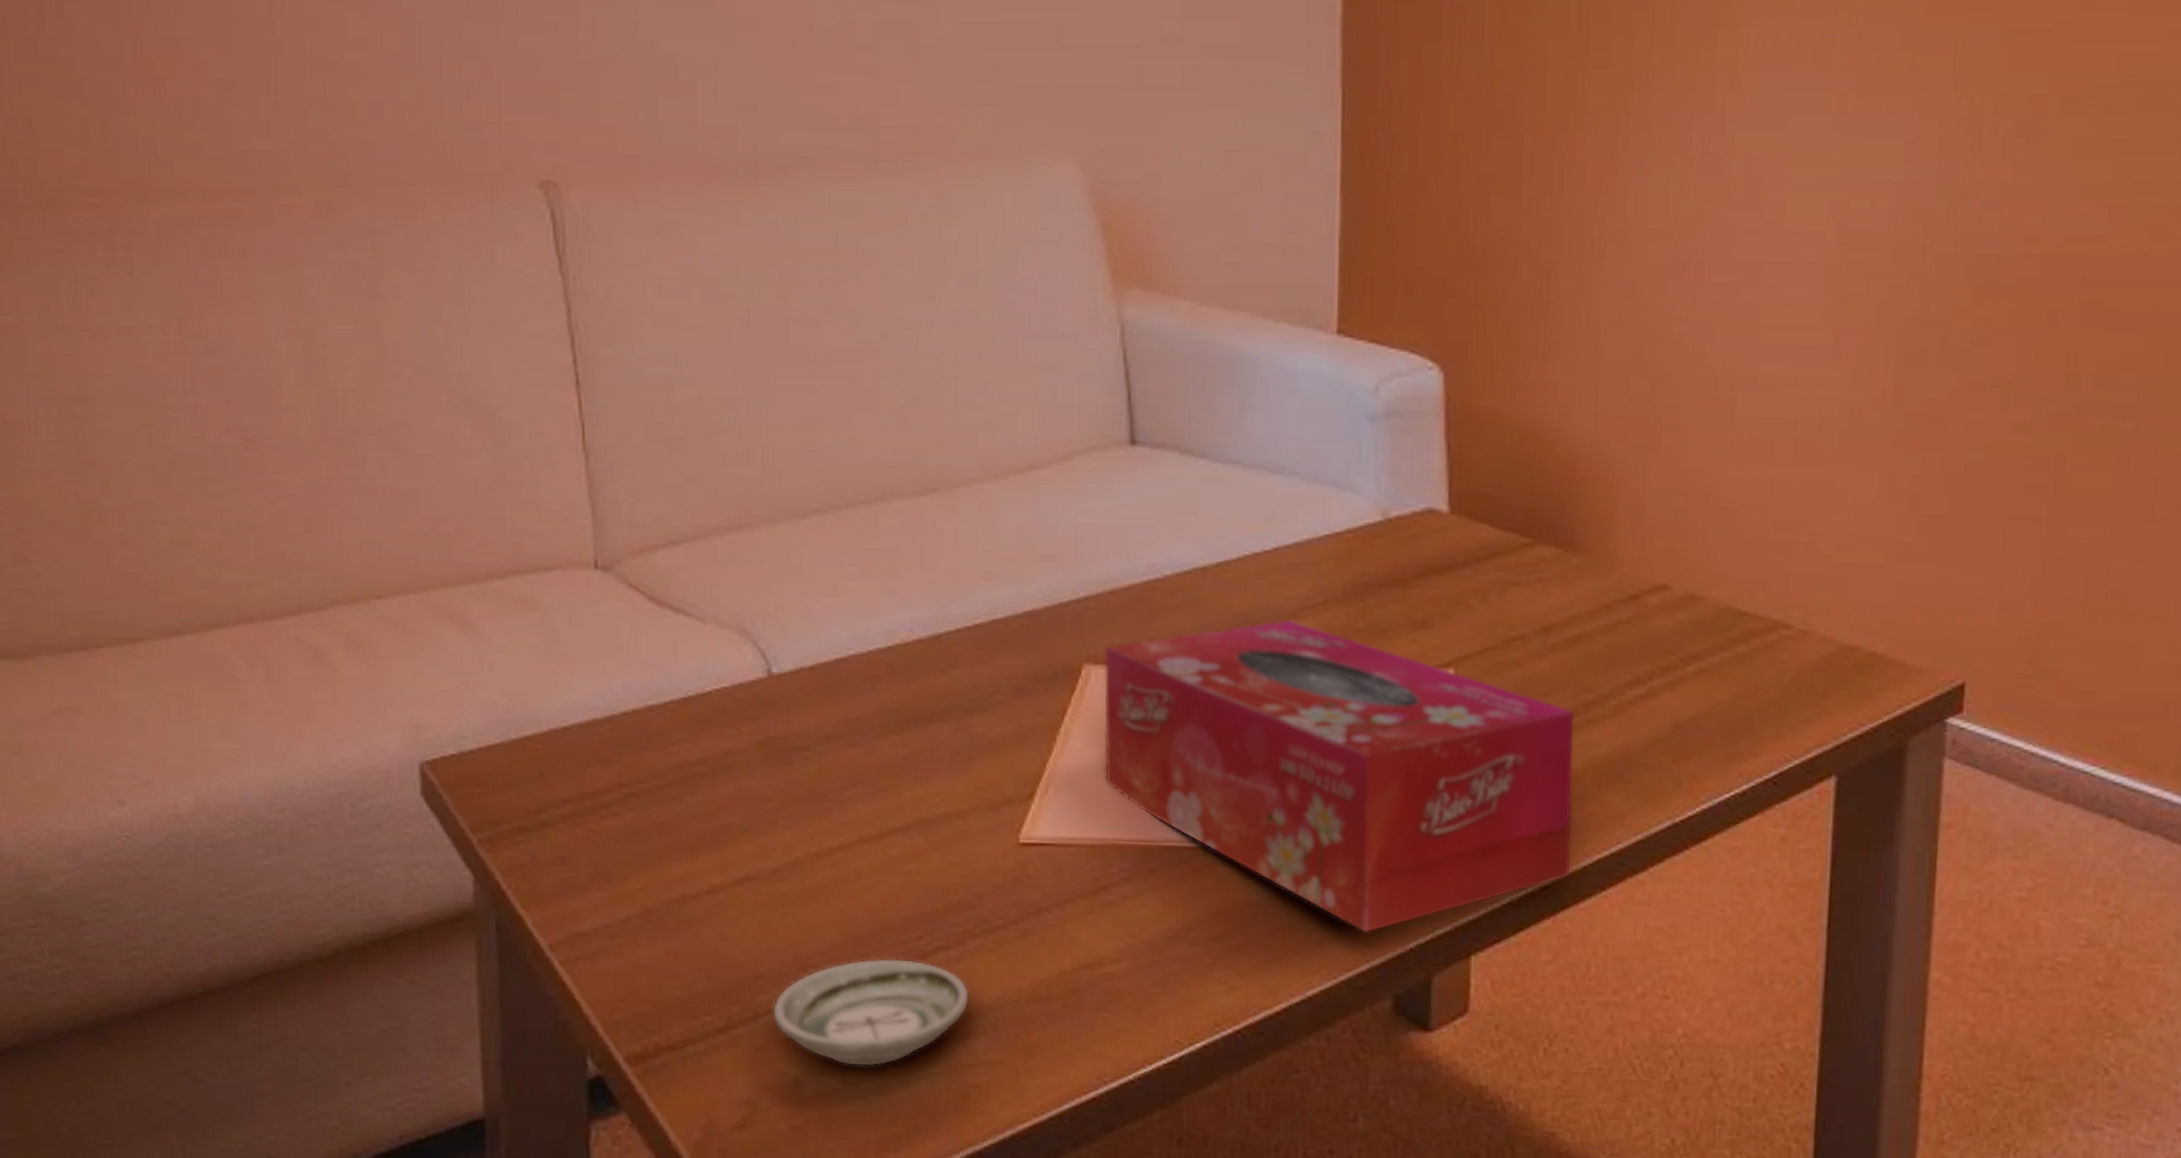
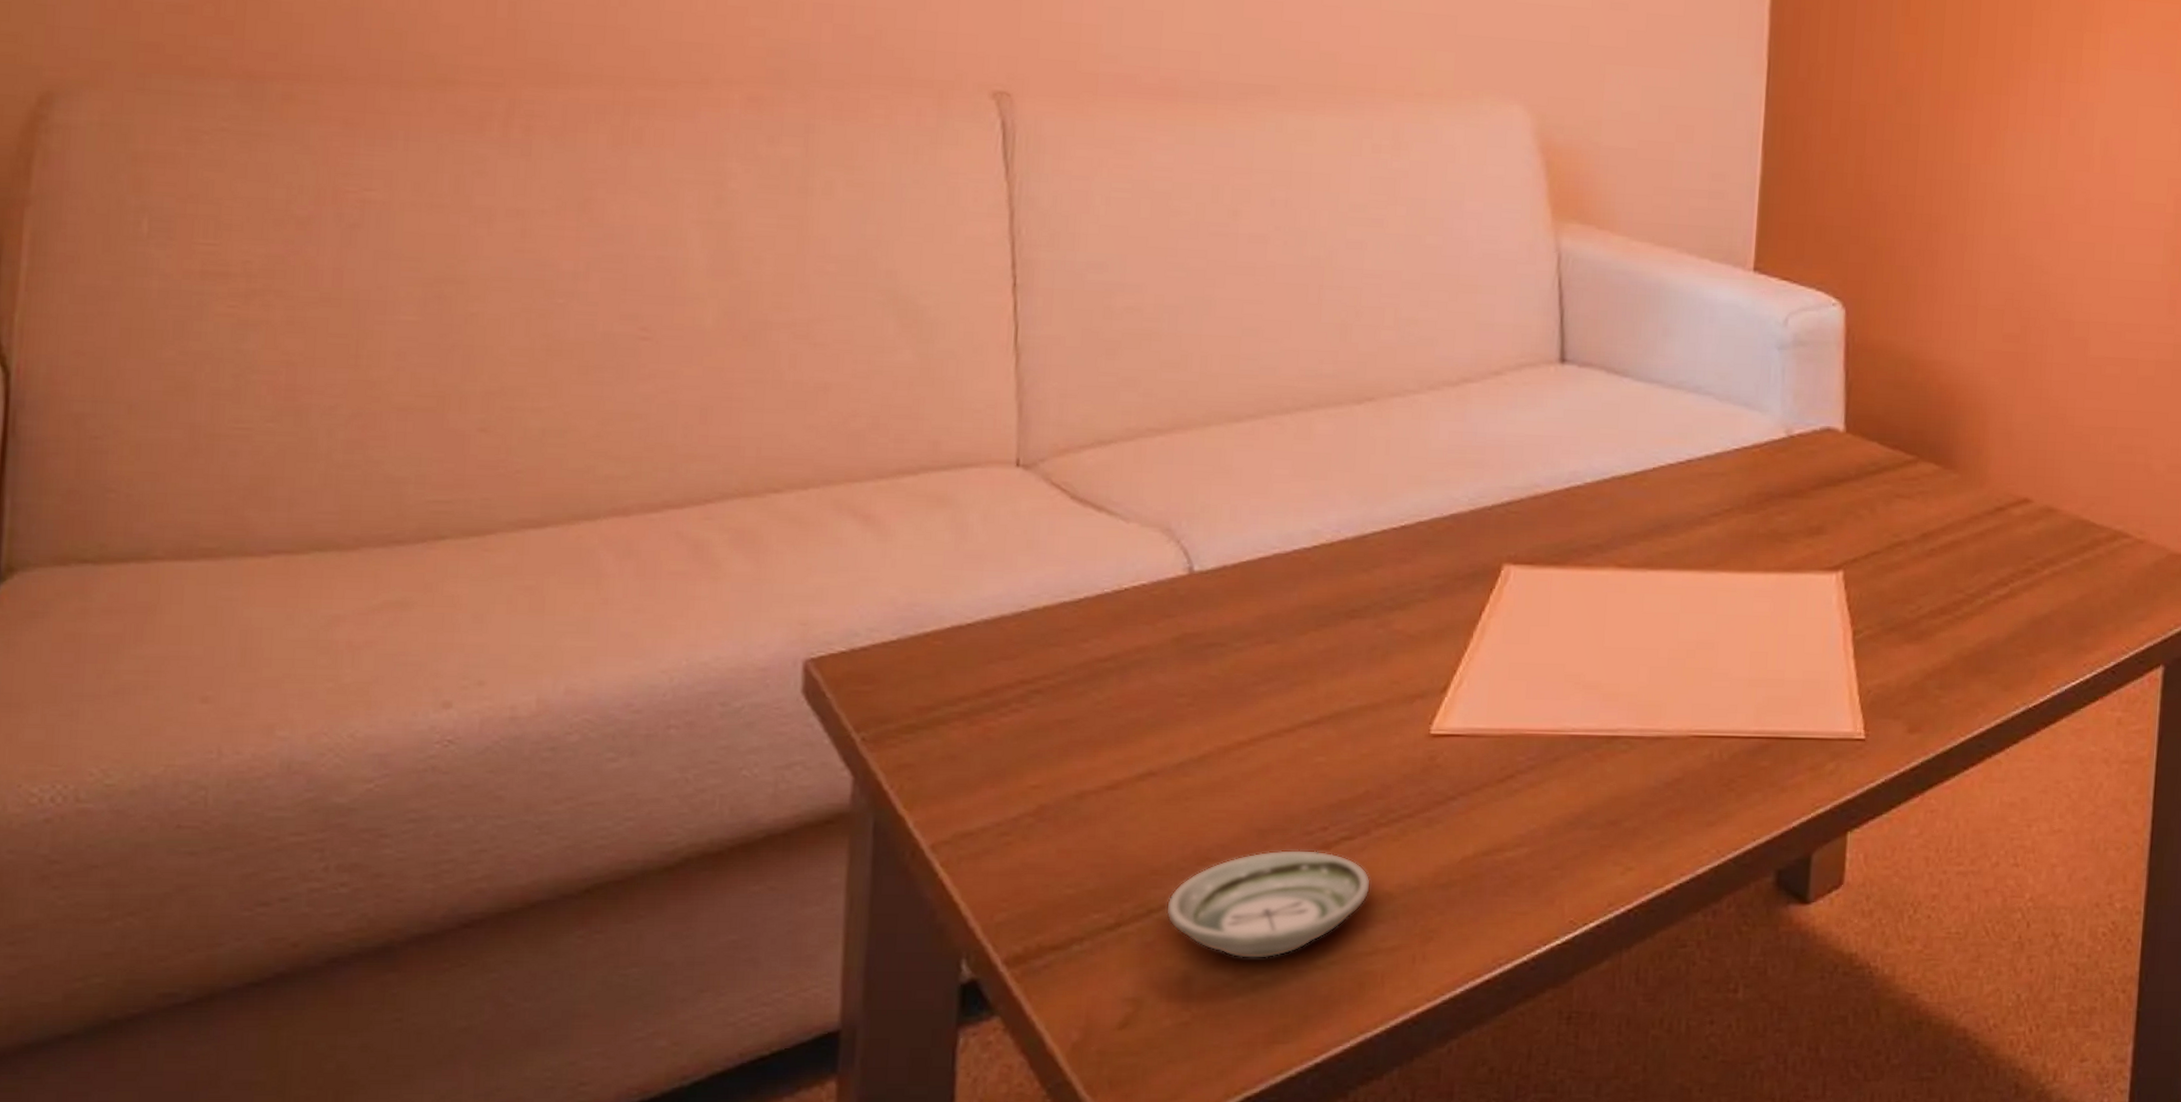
tissue box: present [1103,619,1575,933] -> none [1517,524,1947,814]

